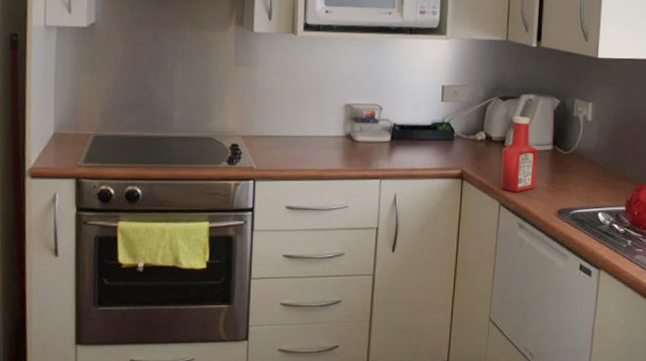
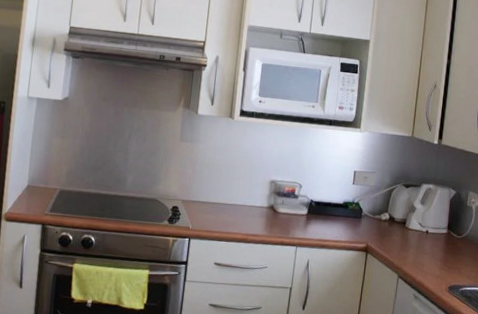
ketchup bottle: present [500,116,537,192] -> none [399,202,434,268]

